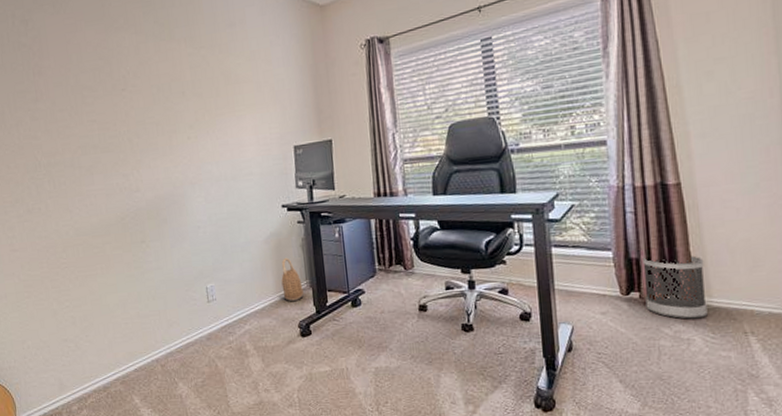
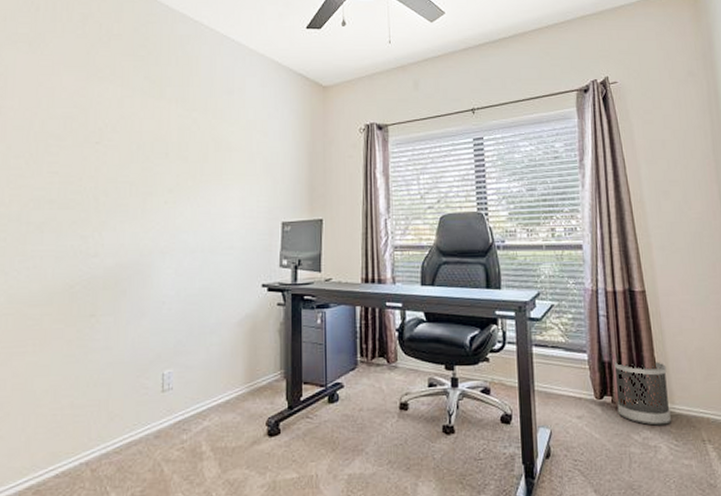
basket: present [281,257,304,301] -> none [252,343,276,394]

